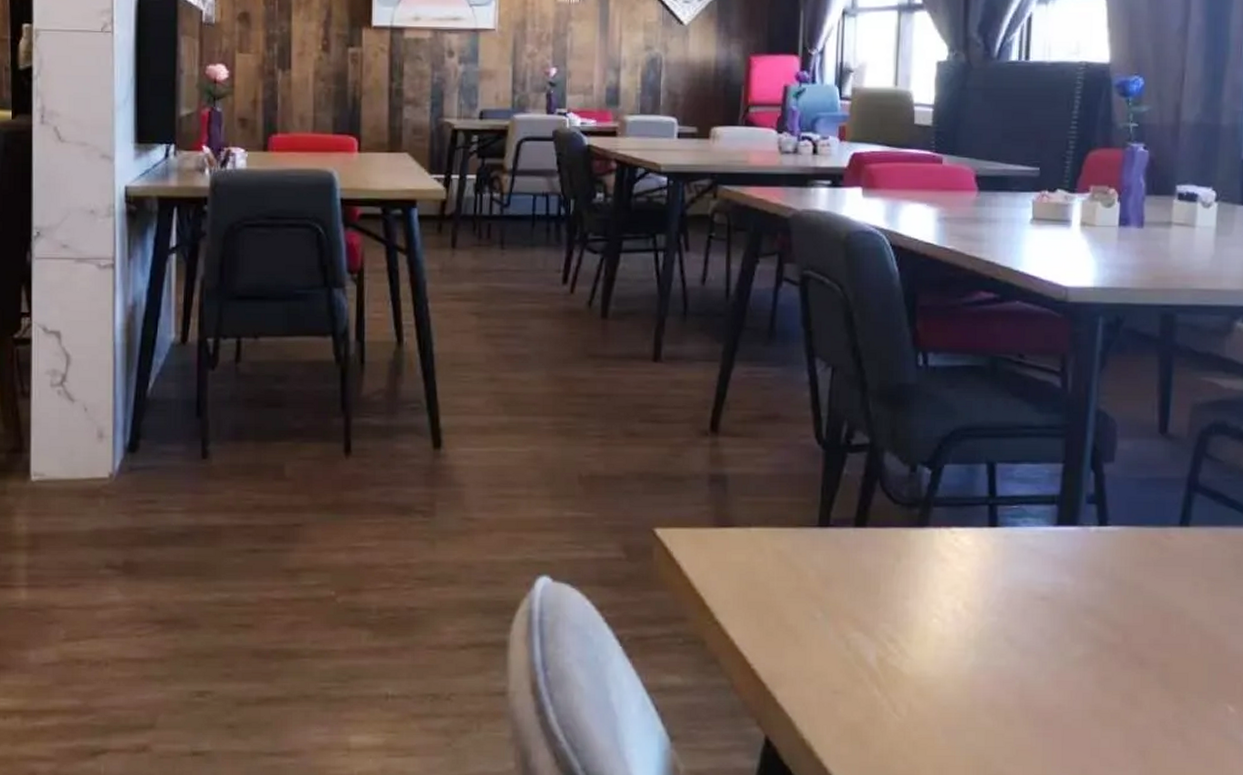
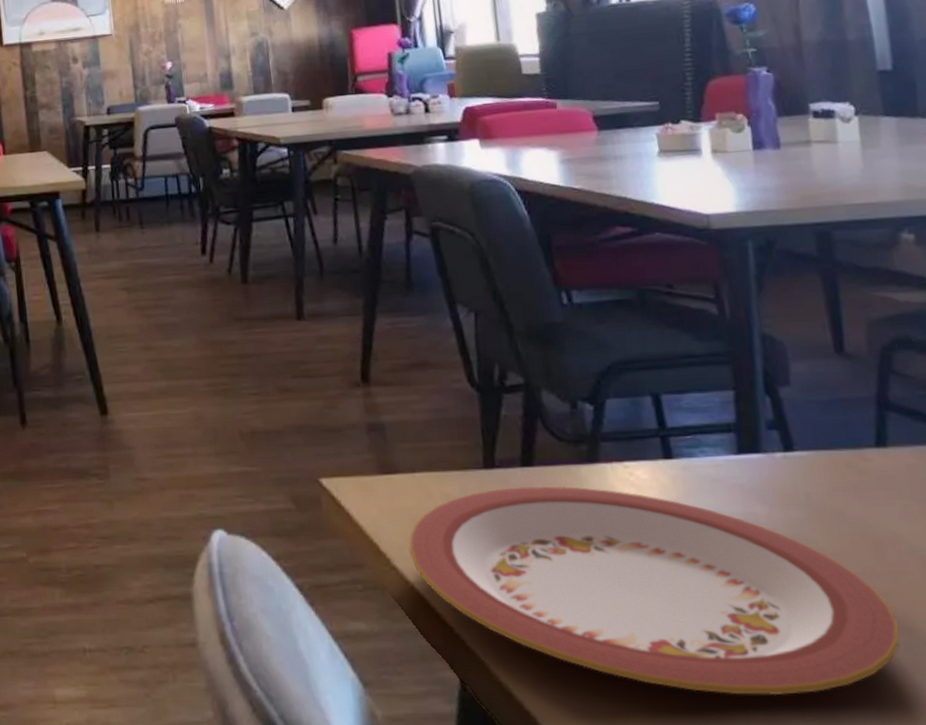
plate: none [734,546,1172,758] -> present [408,486,901,696]

